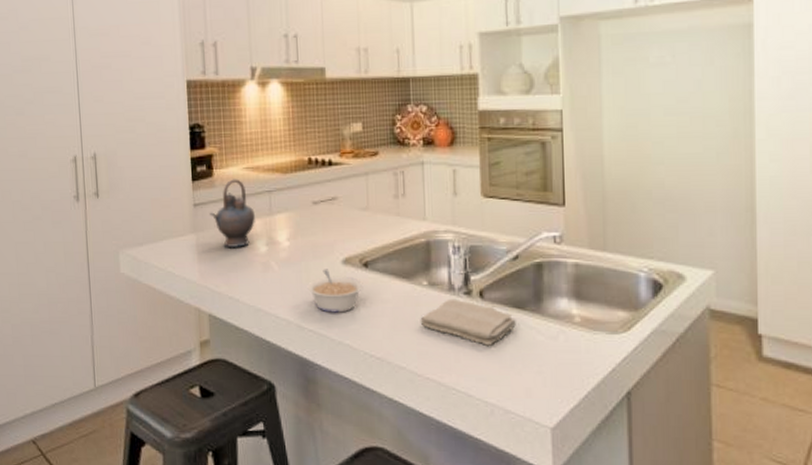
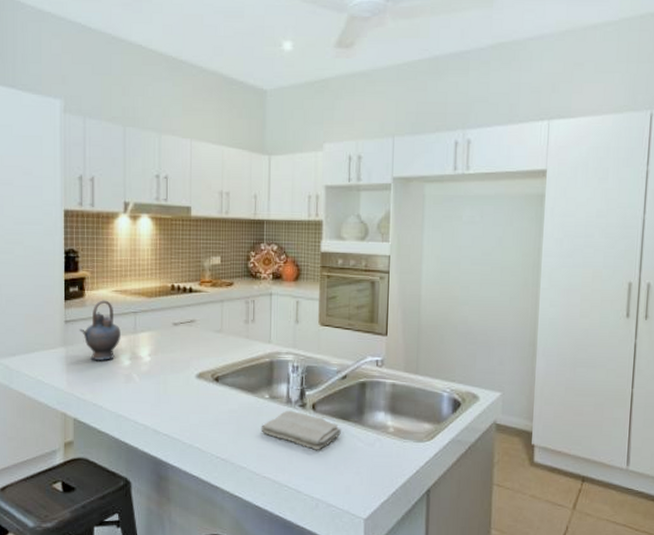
legume: present [307,269,364,313] -> none [164,382,214,420]

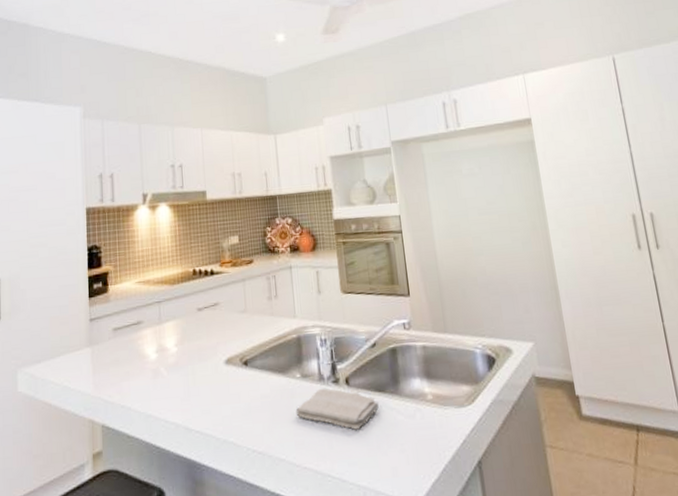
teapot: present [79,300,121,361] -> none [104,292,146,358]

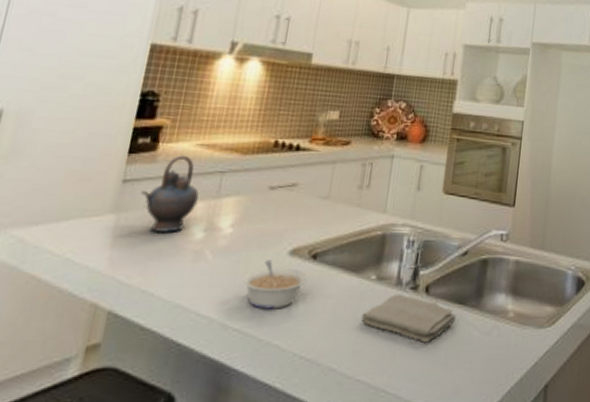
teapot: none [104,292,146,358] -> present [141,155,199,233]
legume: none [193,370,244,413] -> present [242,260,308,309]

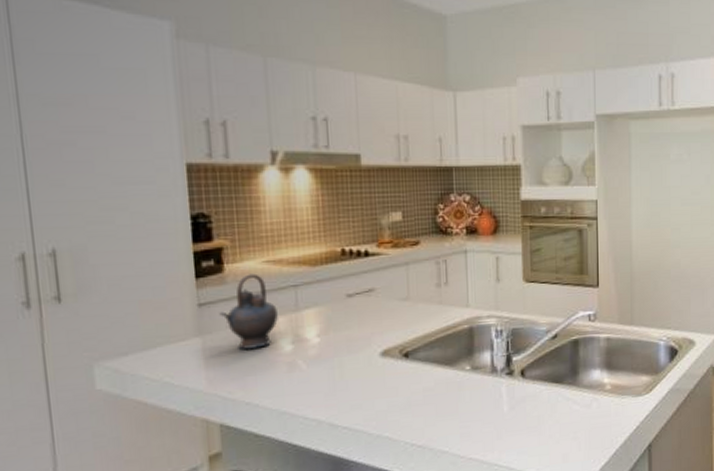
legume: present [242,260,308,309] -> none [341,363,404,408]
washcloth: present [360,294,456,343] -> none [463,380,555,420]

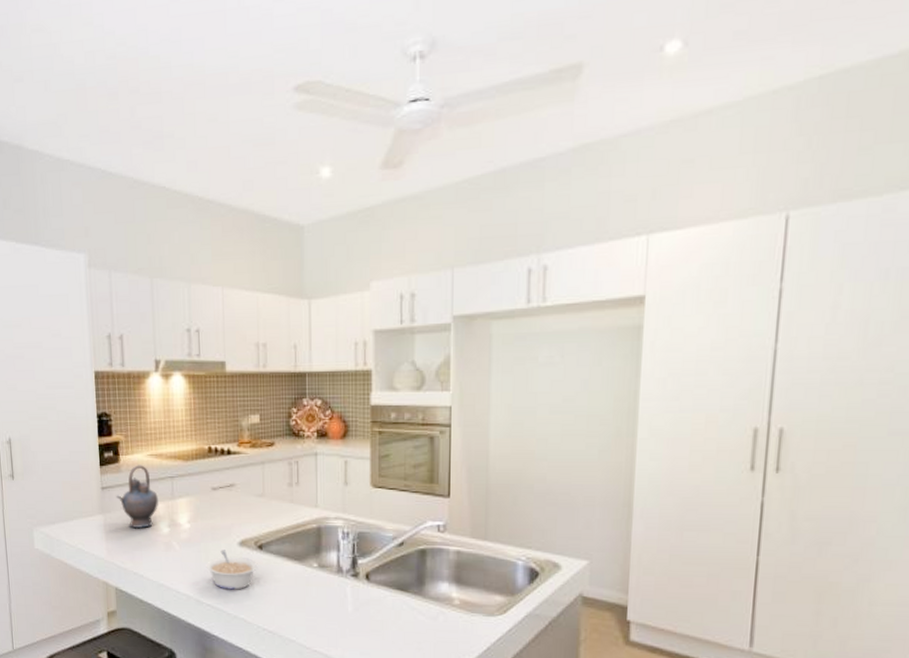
legume: none [341,363,404,408] -> present [206,550,258,590]

